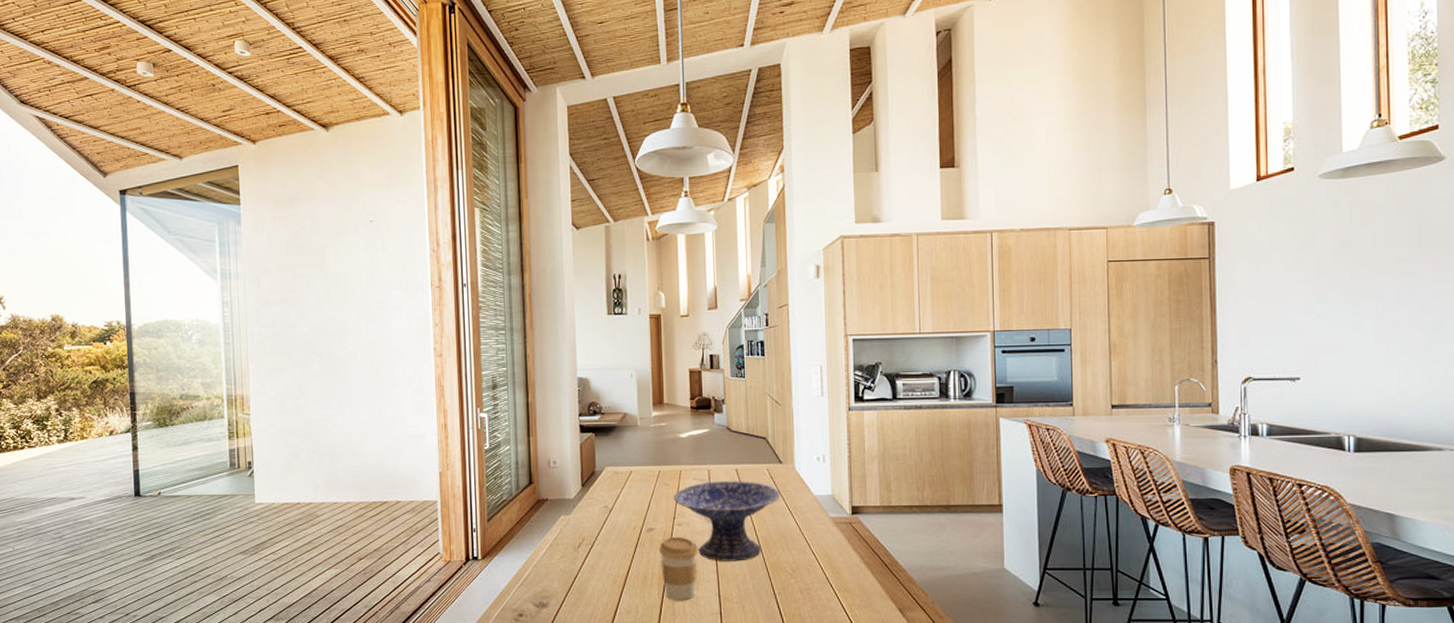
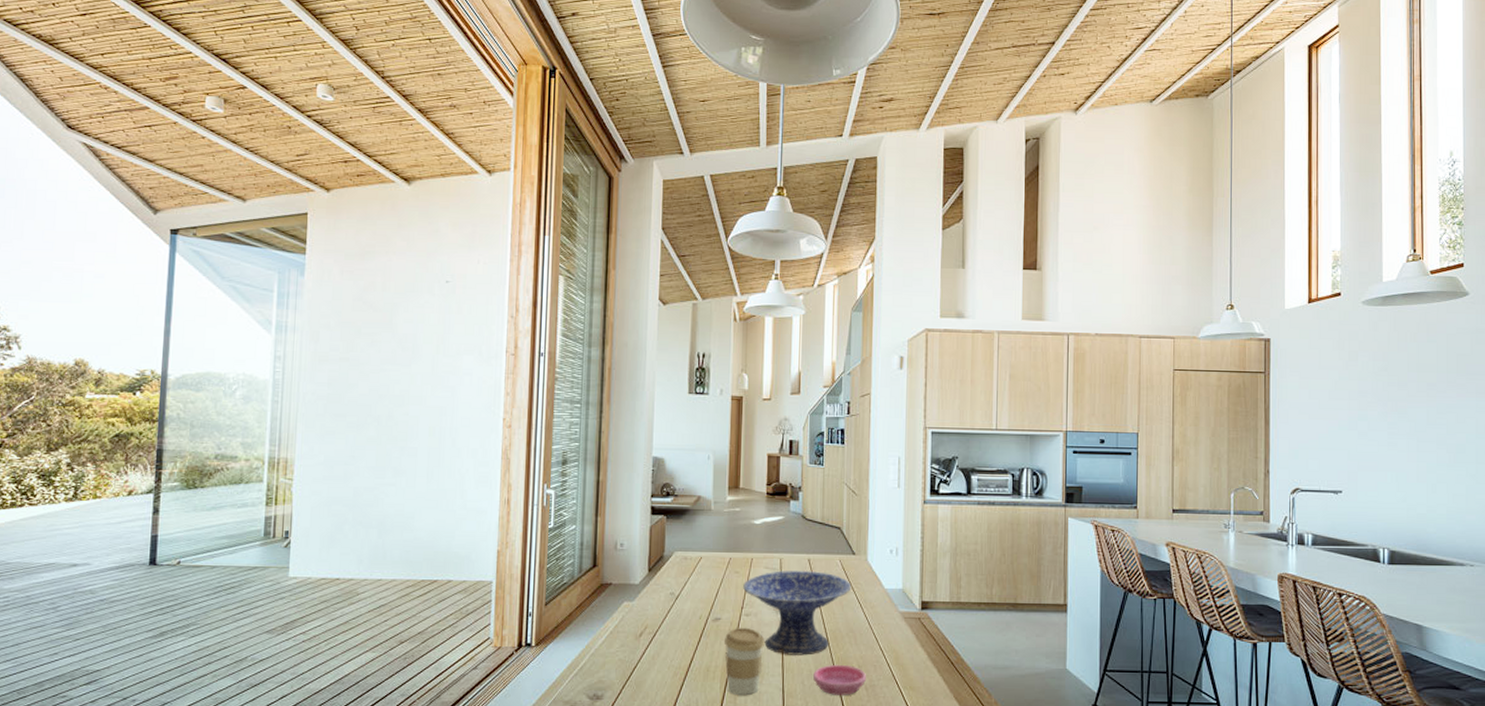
saucer: none [748,569,800,599] -> present [813,664,866,695]

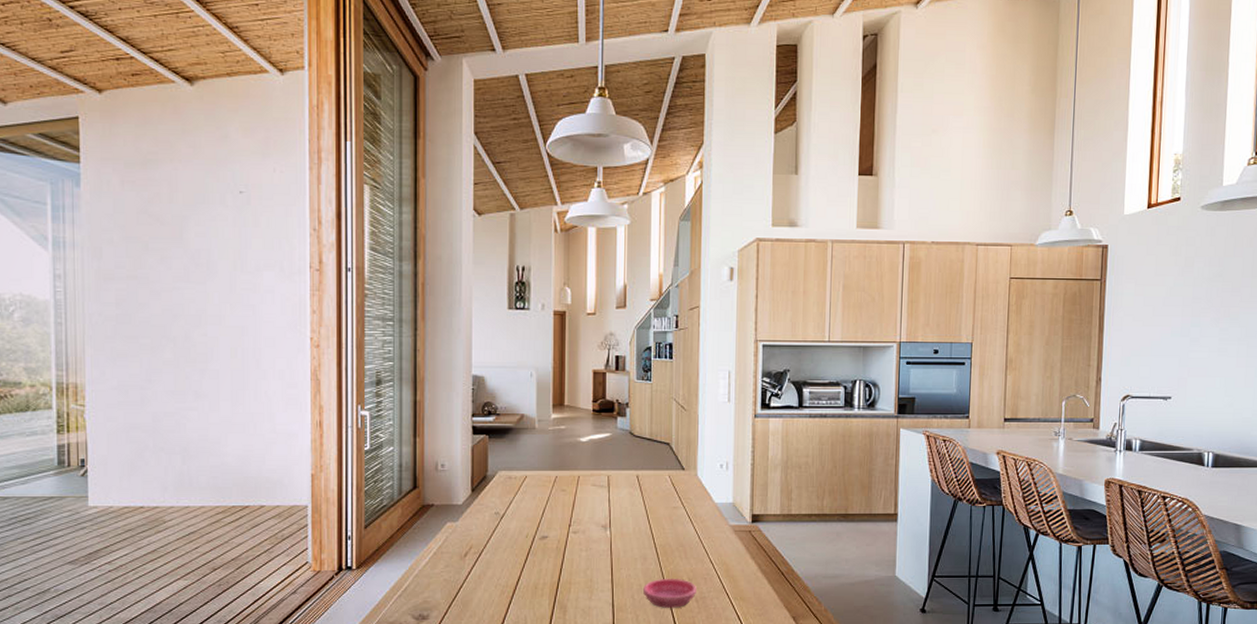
coffee cup: present [723,627,765,696] -> none [551,544,593,612]
decorative bowl: present [743,571,852,655] -> none [570,488,681,571]

